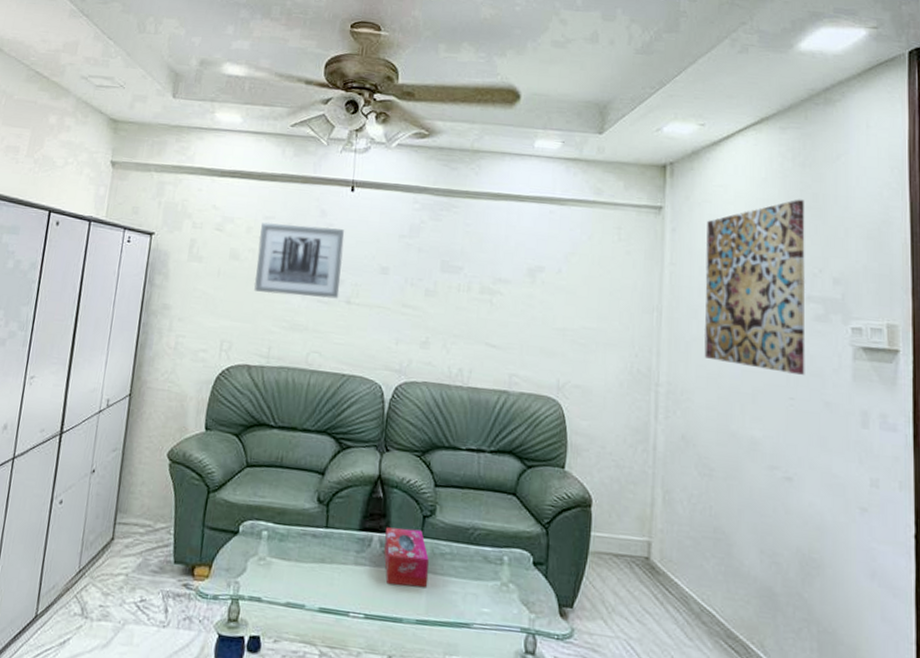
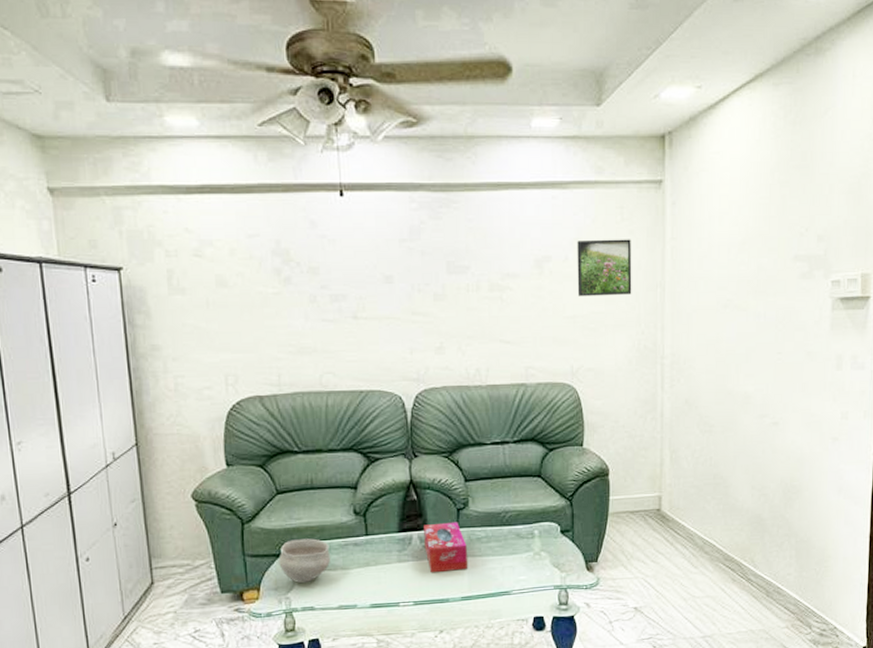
bowl: none [235,518,288,569] -> present [279,538,331,584]
wall art: present [254,222,345,299] -> none [245,239,344,319]
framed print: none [569,255,628,315] -> present [577,239,632,297]
wall art: present [704,199,805,375] -> none [704,159,794,331]

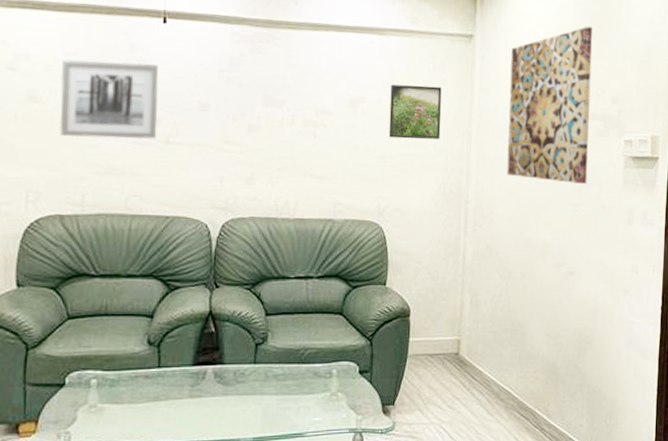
wall art: none [245,239,344,319] -> present [59,59,159,140]
bowl: present [279,538,331,584] -> none [62,368,119,417]
tissue box: present [424,522,468,573] -> none [218,357,263,411]
wall art: none [704,159,794,331] -> present [507,26,593,184]

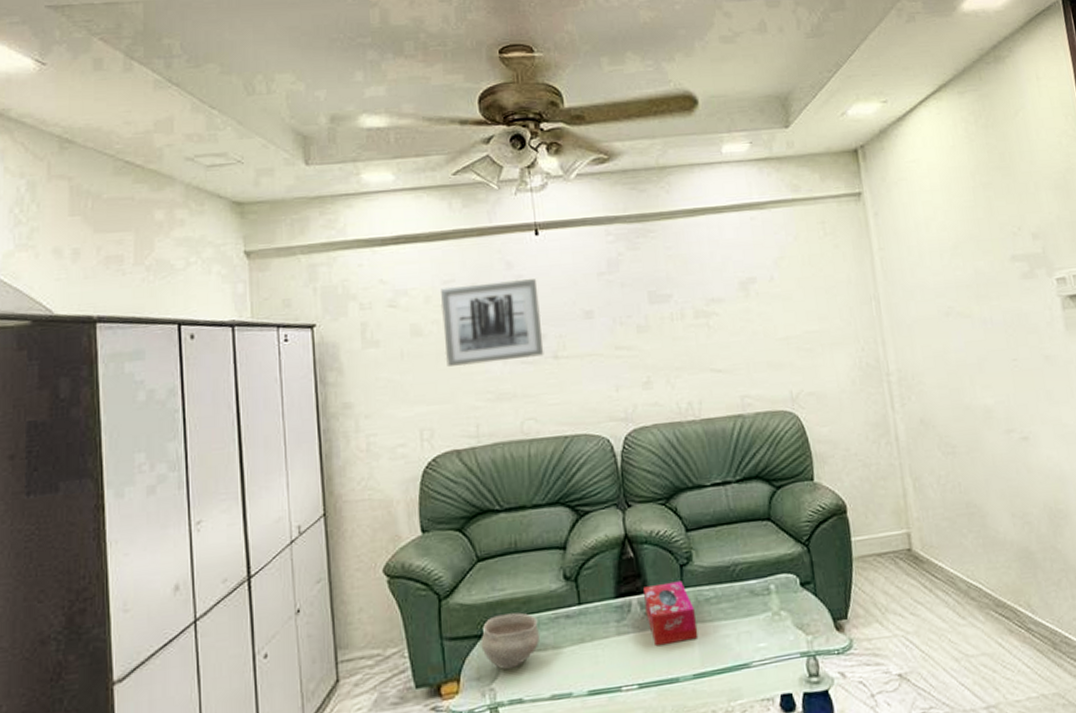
bowl: none [62,368,119,417] -> present [481,612,541,670]
tissue box: none [218,357,263,411] -> present [644,581,699,647]
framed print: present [388,84,442,140] -> none [781,253,846,317]
wall art: present [507,26,593,184] -> none [906,161,1023,338]

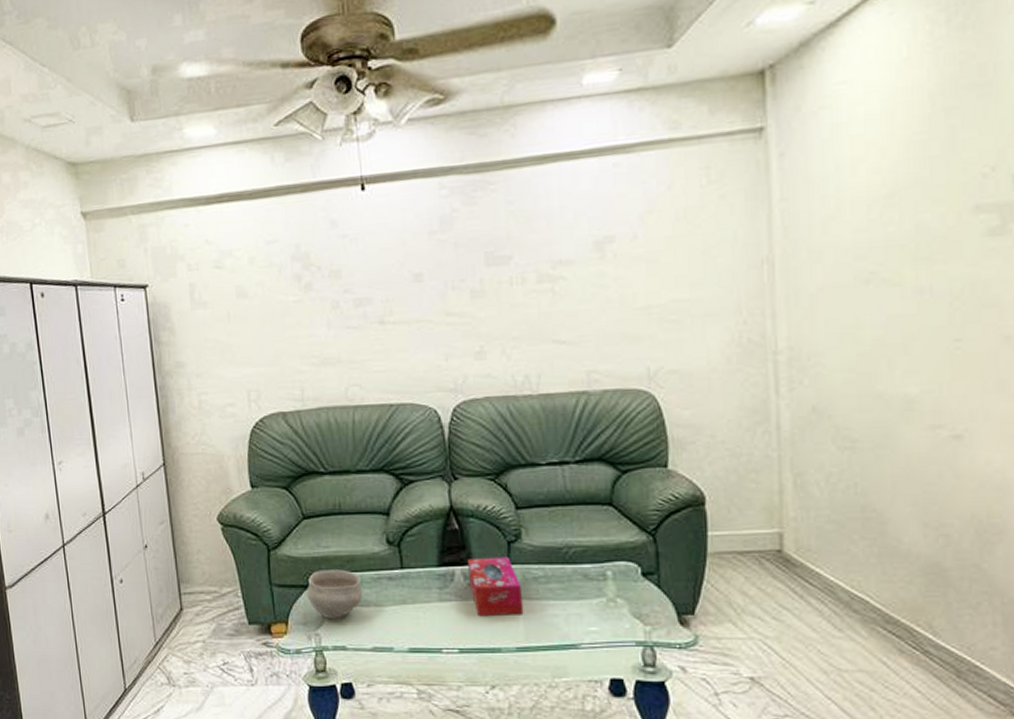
wall art: present [440,279,544,367] -> none [264,239,370,330]

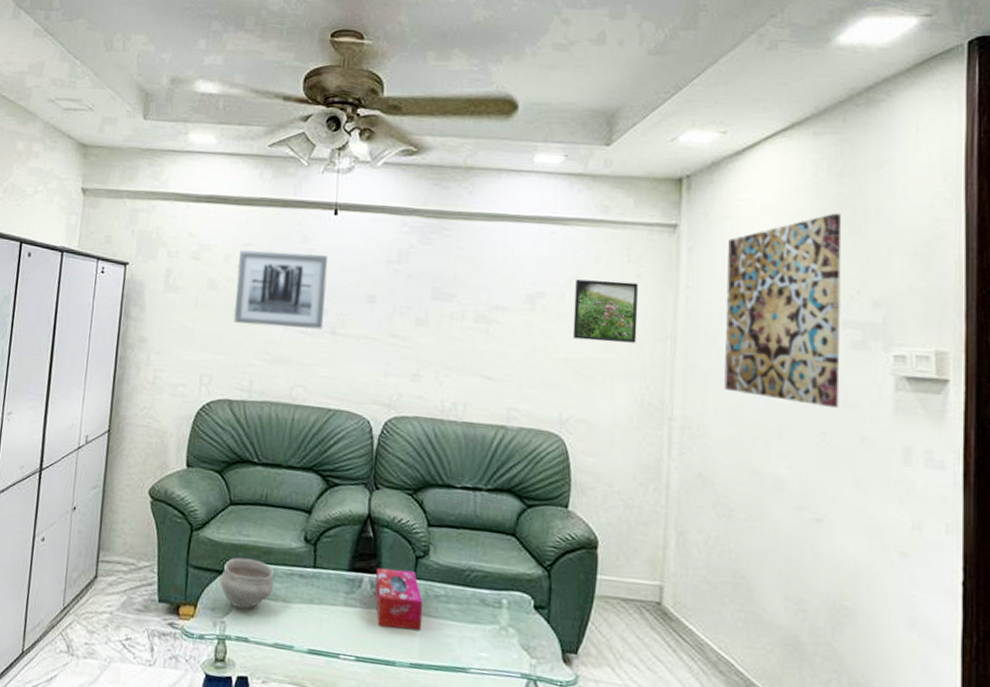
wall art: none [264,239,370,330] -> present [233,249,328,330]
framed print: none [648,205,727,282] -> present [572,279,638,343]
wall art: none [828,76,975,311] -> present [724,213,842,408]

